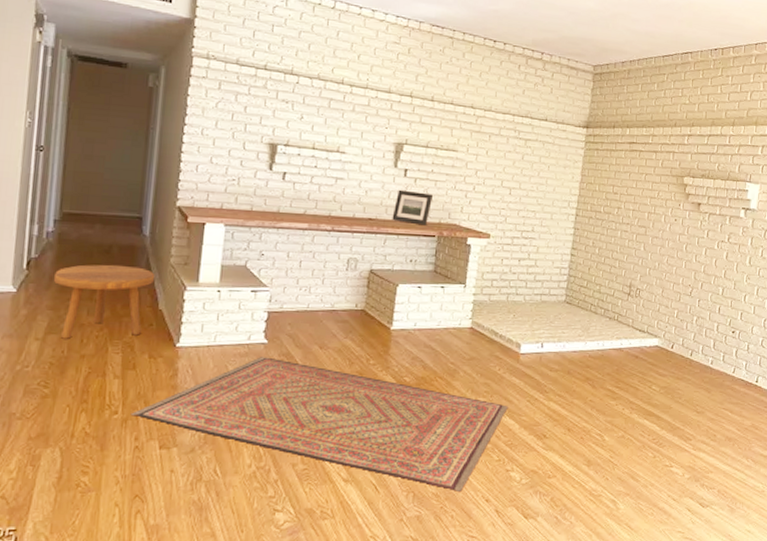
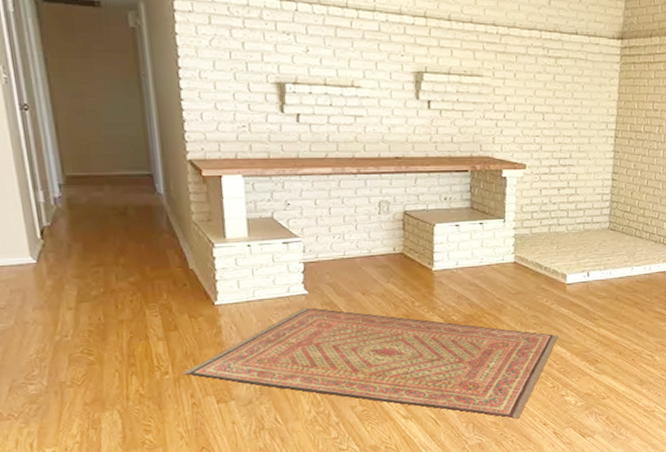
footstool: present [54,264,155,339] -> none [73,226,180,306]
picture frame: present [392,189,433,226] -> none [420,123,461,160]

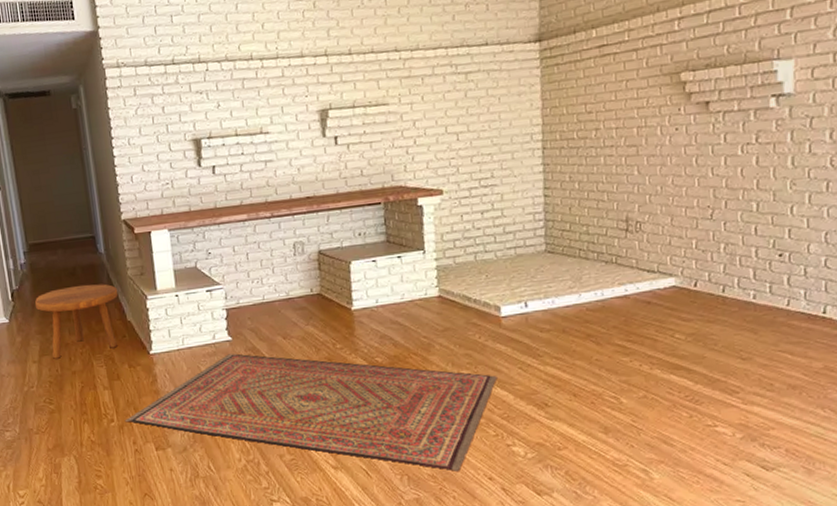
footstool: none [73,226,180,306] -> present [35,283,118,359]

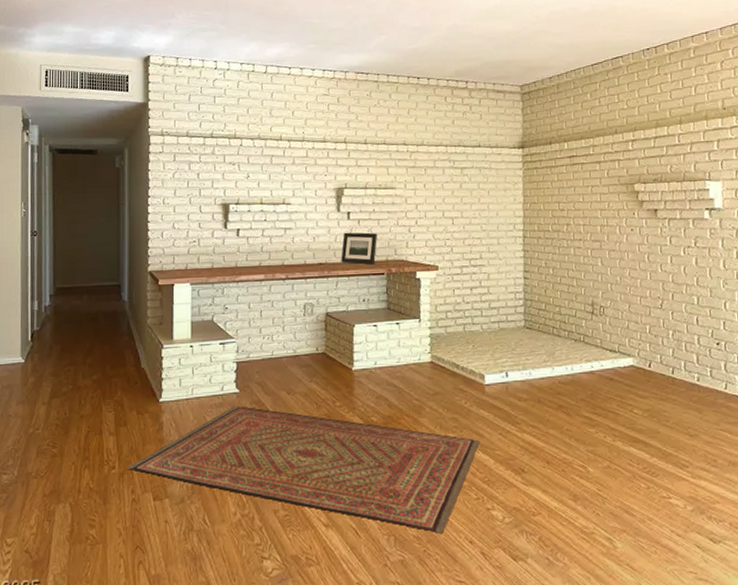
footstool: present [35,283,118,359] -> none [54,330,136,402]
picture frame: none [330,157,371,195] -> present [341,232,377,265]

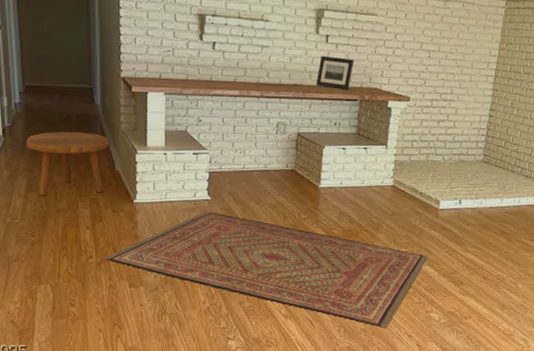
footstool: none [54,330,136,402] -> present [26,131,110,196]

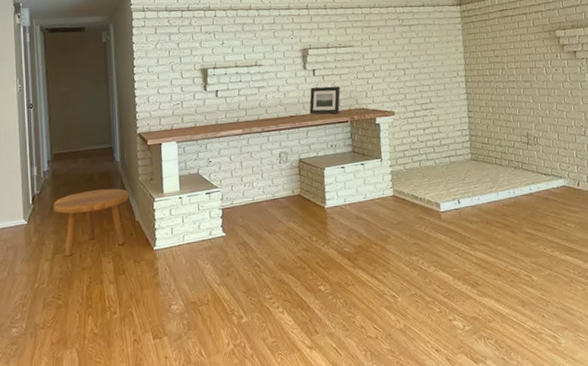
area rug: present [103,211,428,328] -> none [126,247,440,346]

